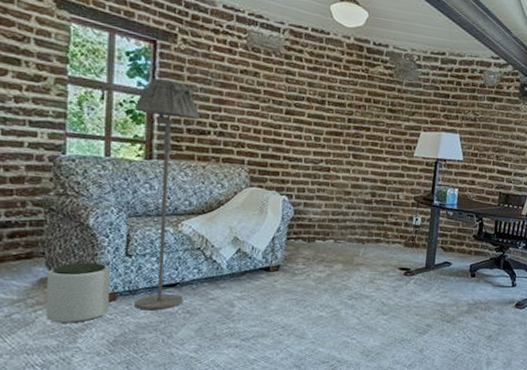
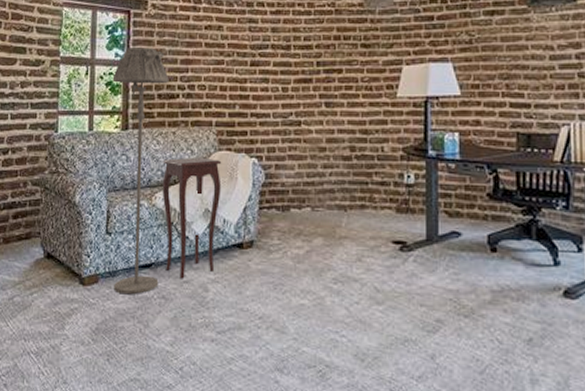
plant pot: present [45,262,111,323] -> none [40,242,94,308]
side table: none [189,190,253,297] -> present [162,157,222,279]

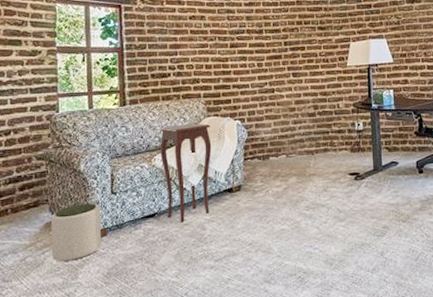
plant pot: none [40,242,94,308] -> present [50,203,101,262]
floor lamp: present [112,47,169,295] -> none [108,36,162,242]

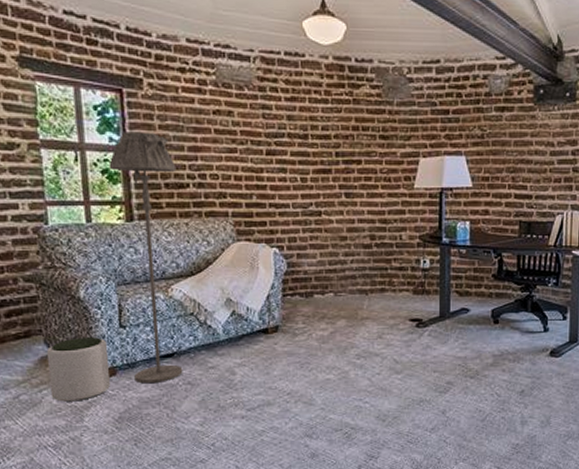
floor lamp: none [108,36,162,242] -> present [109,132,183,384]
side table: present [159,123,212,223] -> none [176,248,243,365]

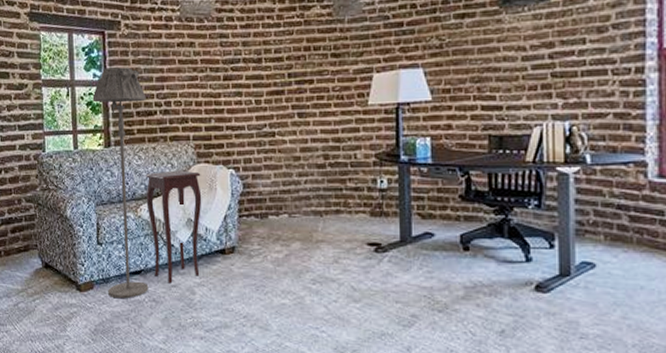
plant pot: present [46,337,110,402] -> none [40,253,88,312]
side table: none [176,248,243,365] -> present [145,170,202,284]

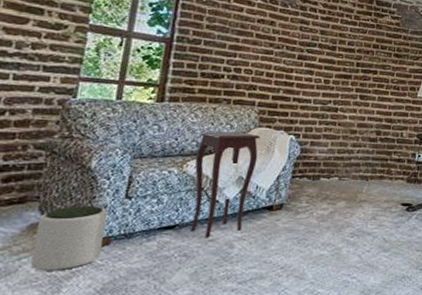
plant pot: none [40,253,88,312] -> present [30,206,108,271]
floor lamp: present [92,67,149,299] -> none [128,27,215,255]

